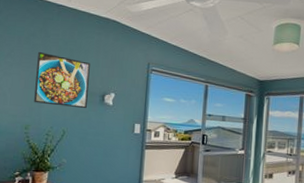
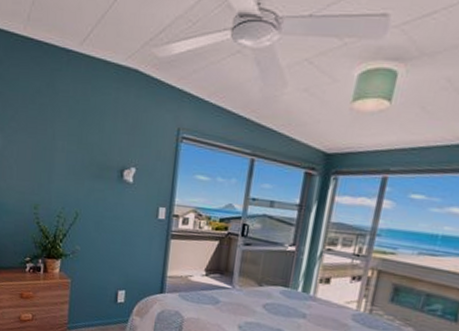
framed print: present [34,51,90,109] -> none [43,113,107,187]

